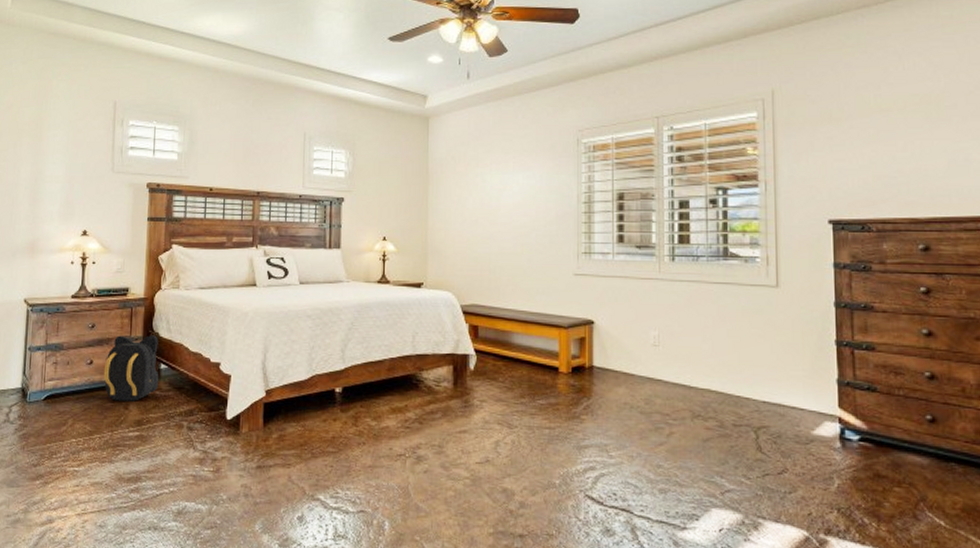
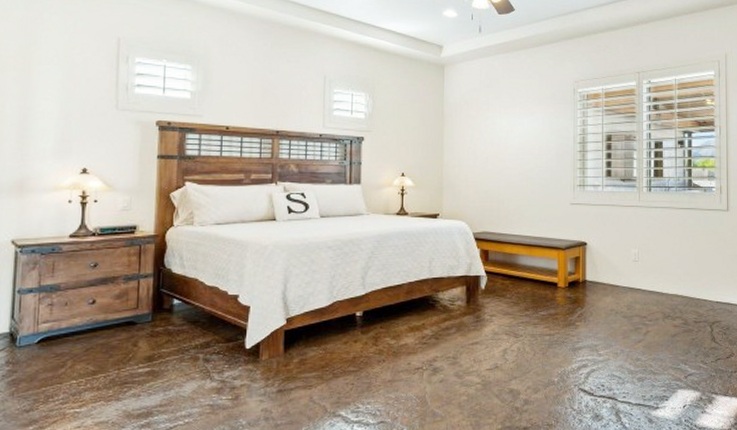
backpack: present [103,335,159,401] -> none [108,271,172,339]

